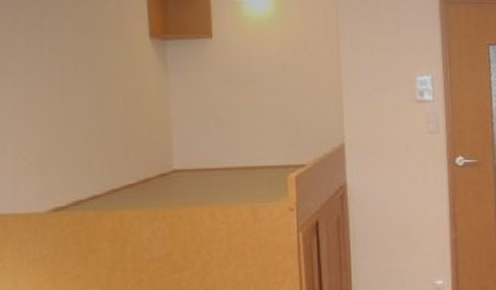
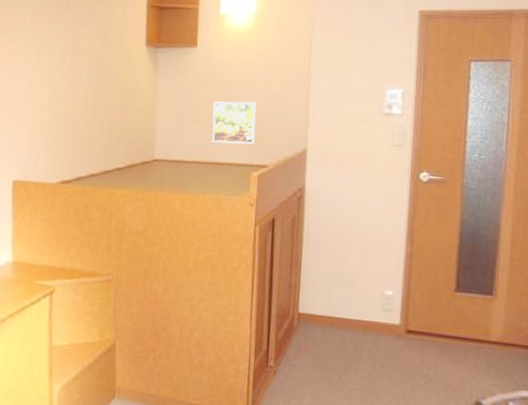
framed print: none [238,96,289,145] -> present [212,101,256,145]

